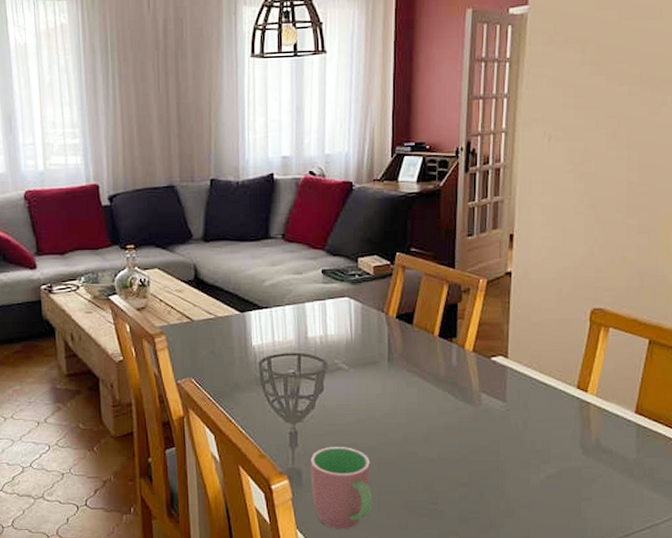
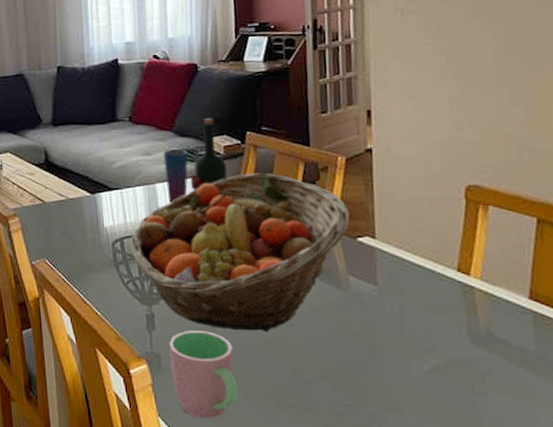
fruit basket: none [277,293,486,447] -> present [129,172,350,332]
cup: none [314,268,339,322] -> present [163,149,188,203]
wine bottle: none [339,238,375,310] -> present [190,118,227,190]

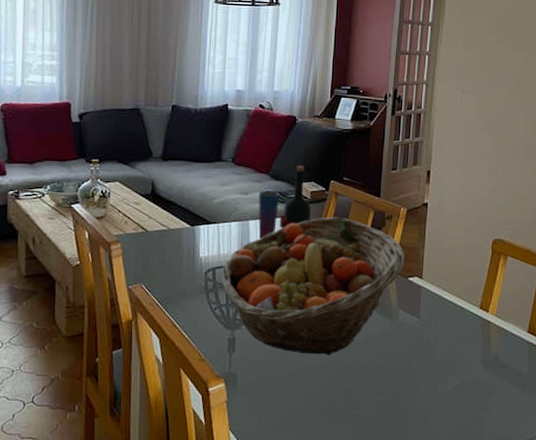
cup: present [169,331,238,419] -> none [245,354,300,432]

